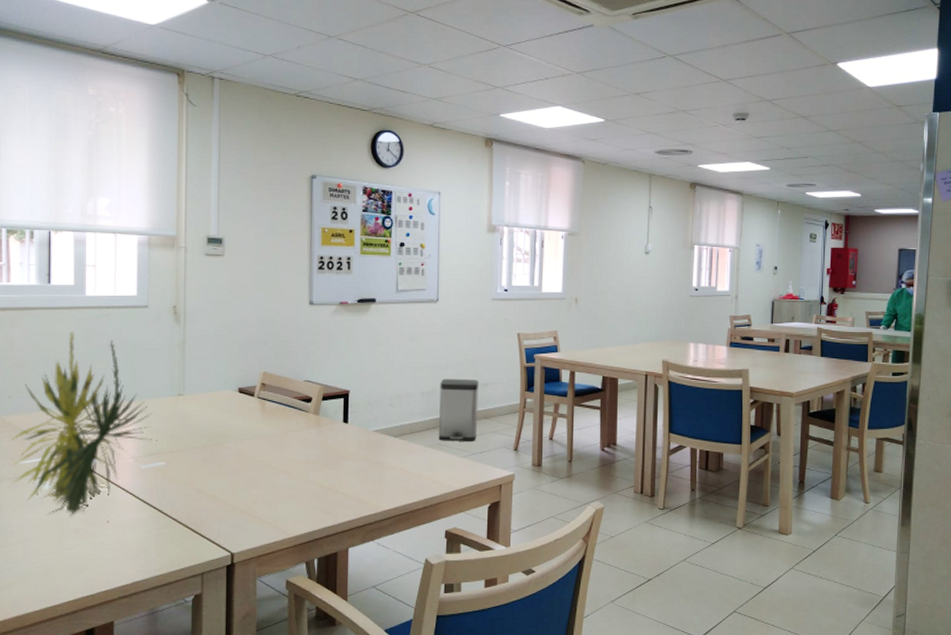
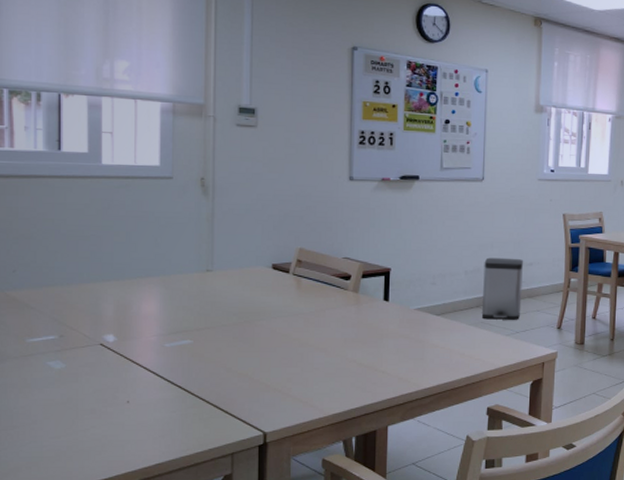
plant: present [11,331,158,517] -> none [16,202,184,397]

